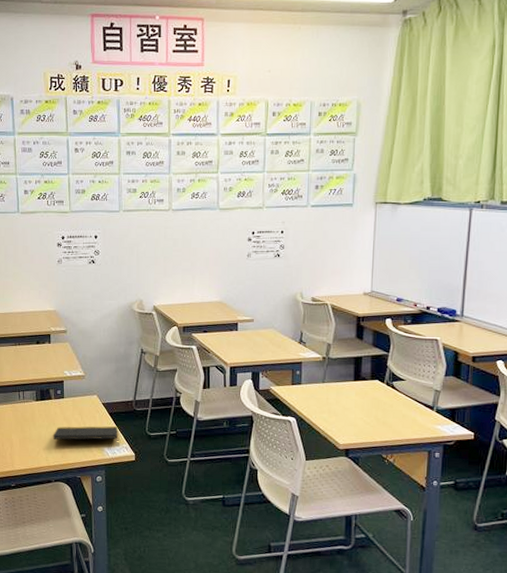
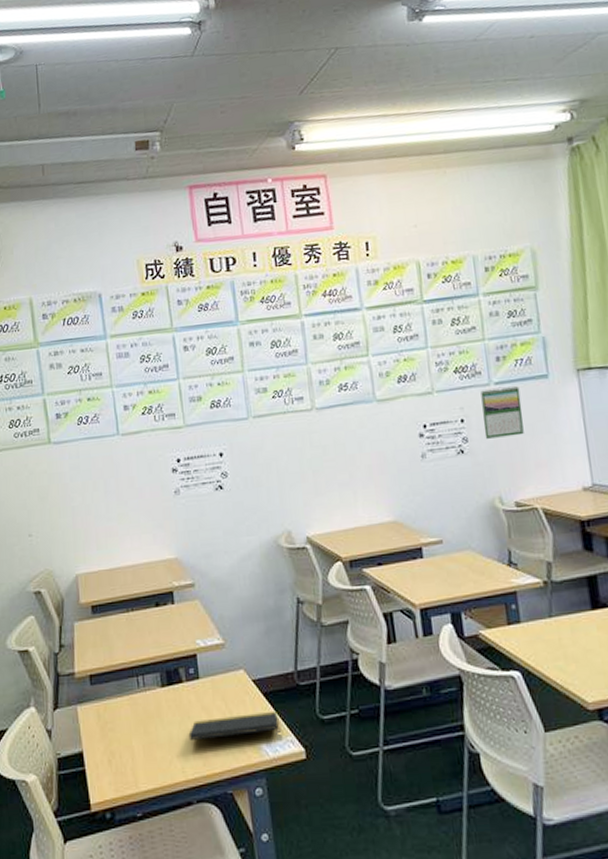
calendar: none [297,209,330,248] -> present [480,385,524,439]

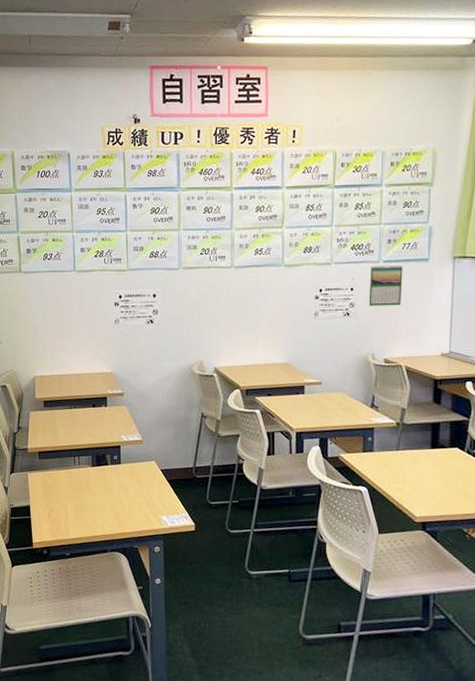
notepad: present [188,712,281,740] -> none [109,493,178,513]

